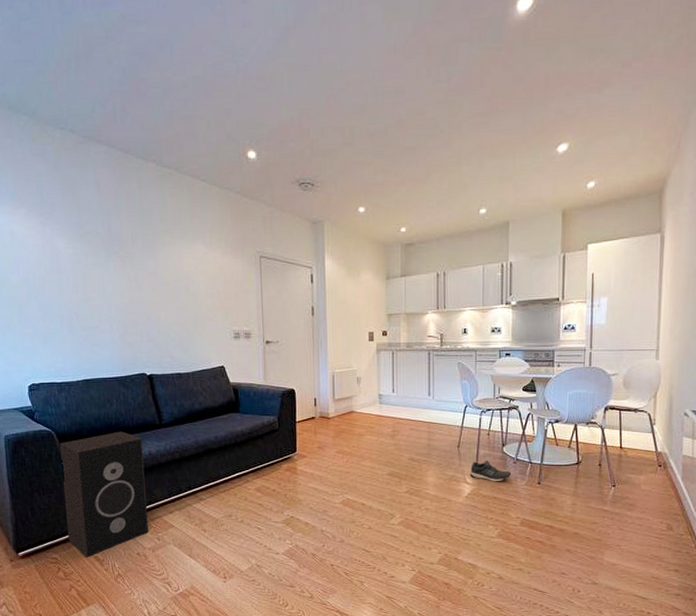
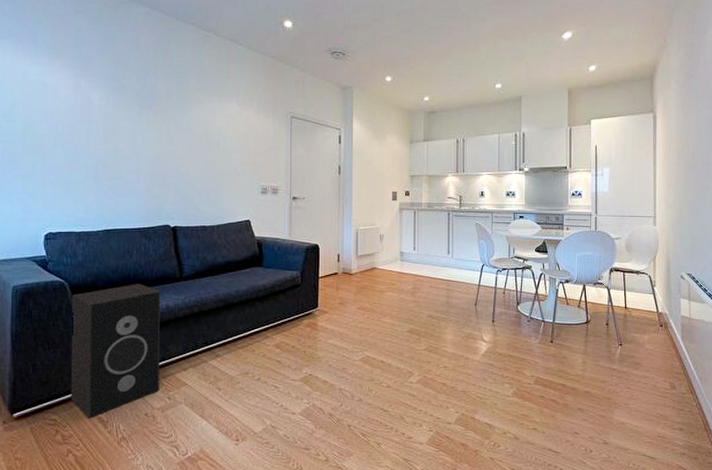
shoe: present [469,460,512,482] -> none [486,318,526,340]

